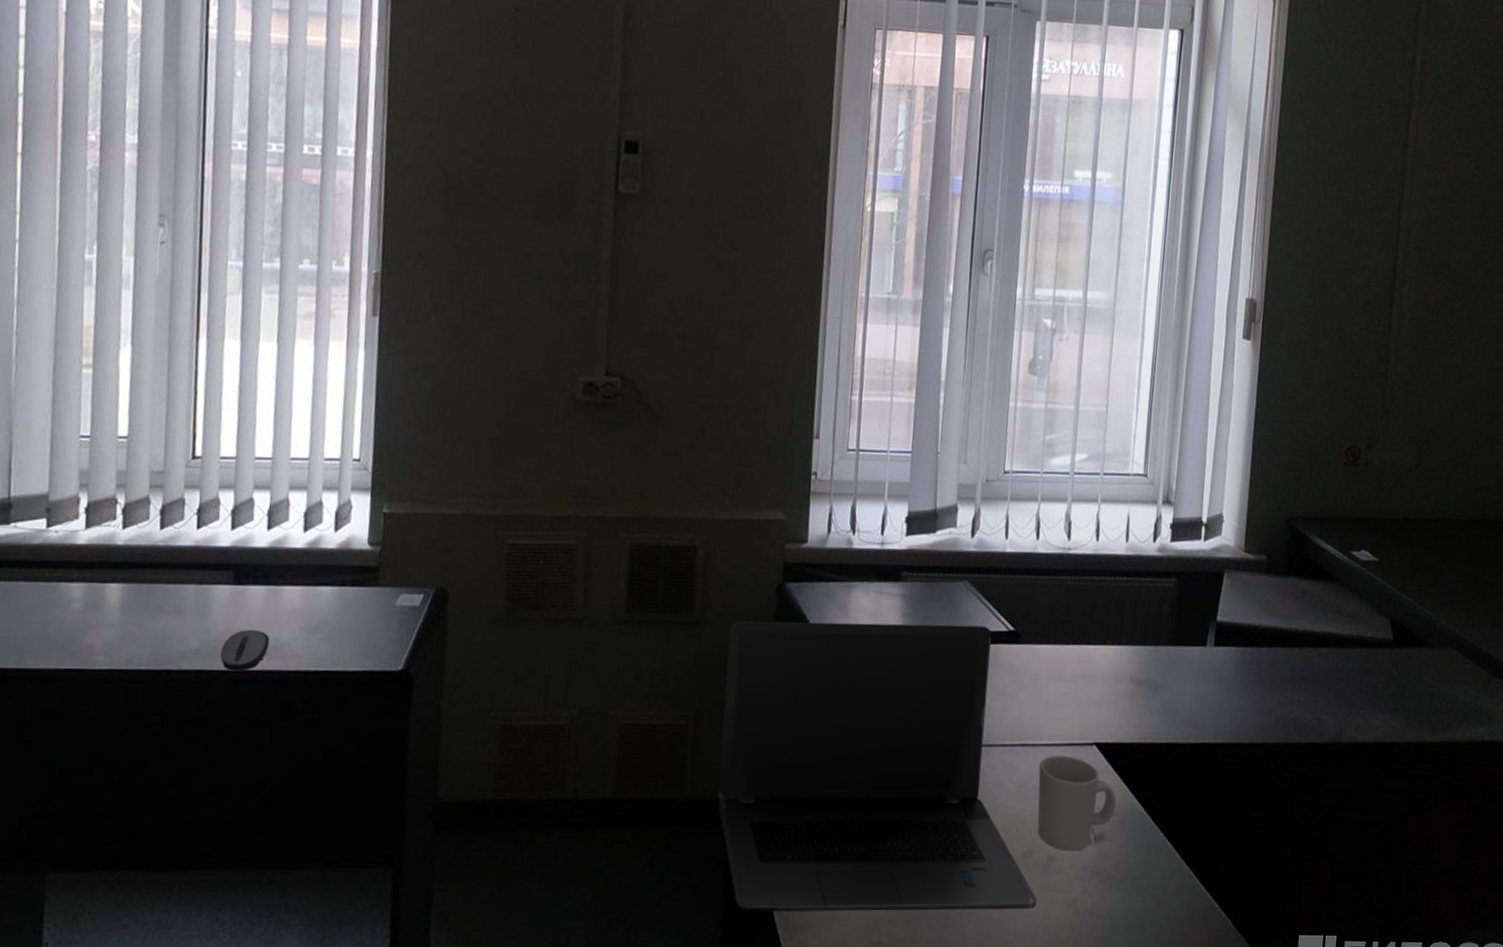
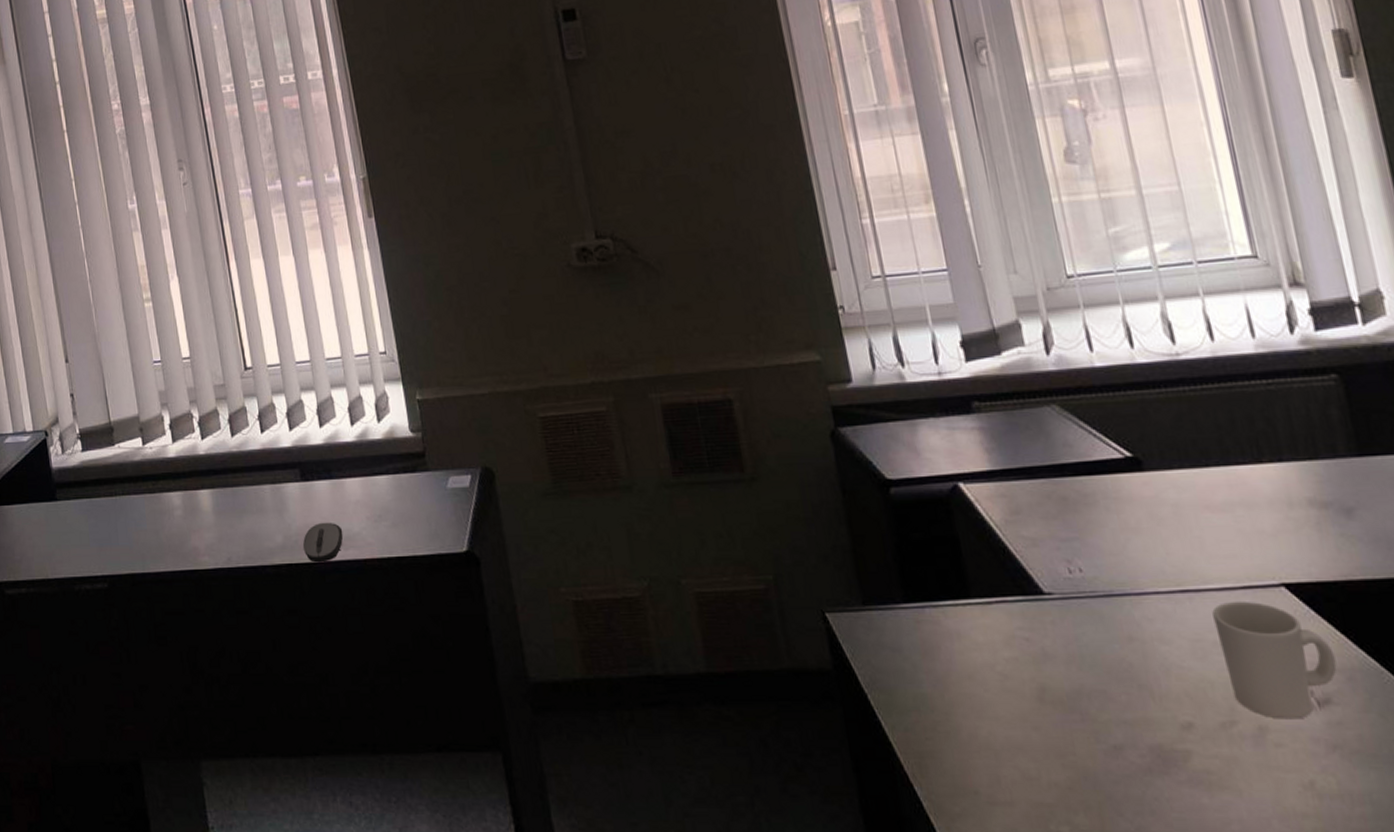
laptop computer: present [717,621,1037,912] -> none [789,455,1259,797]

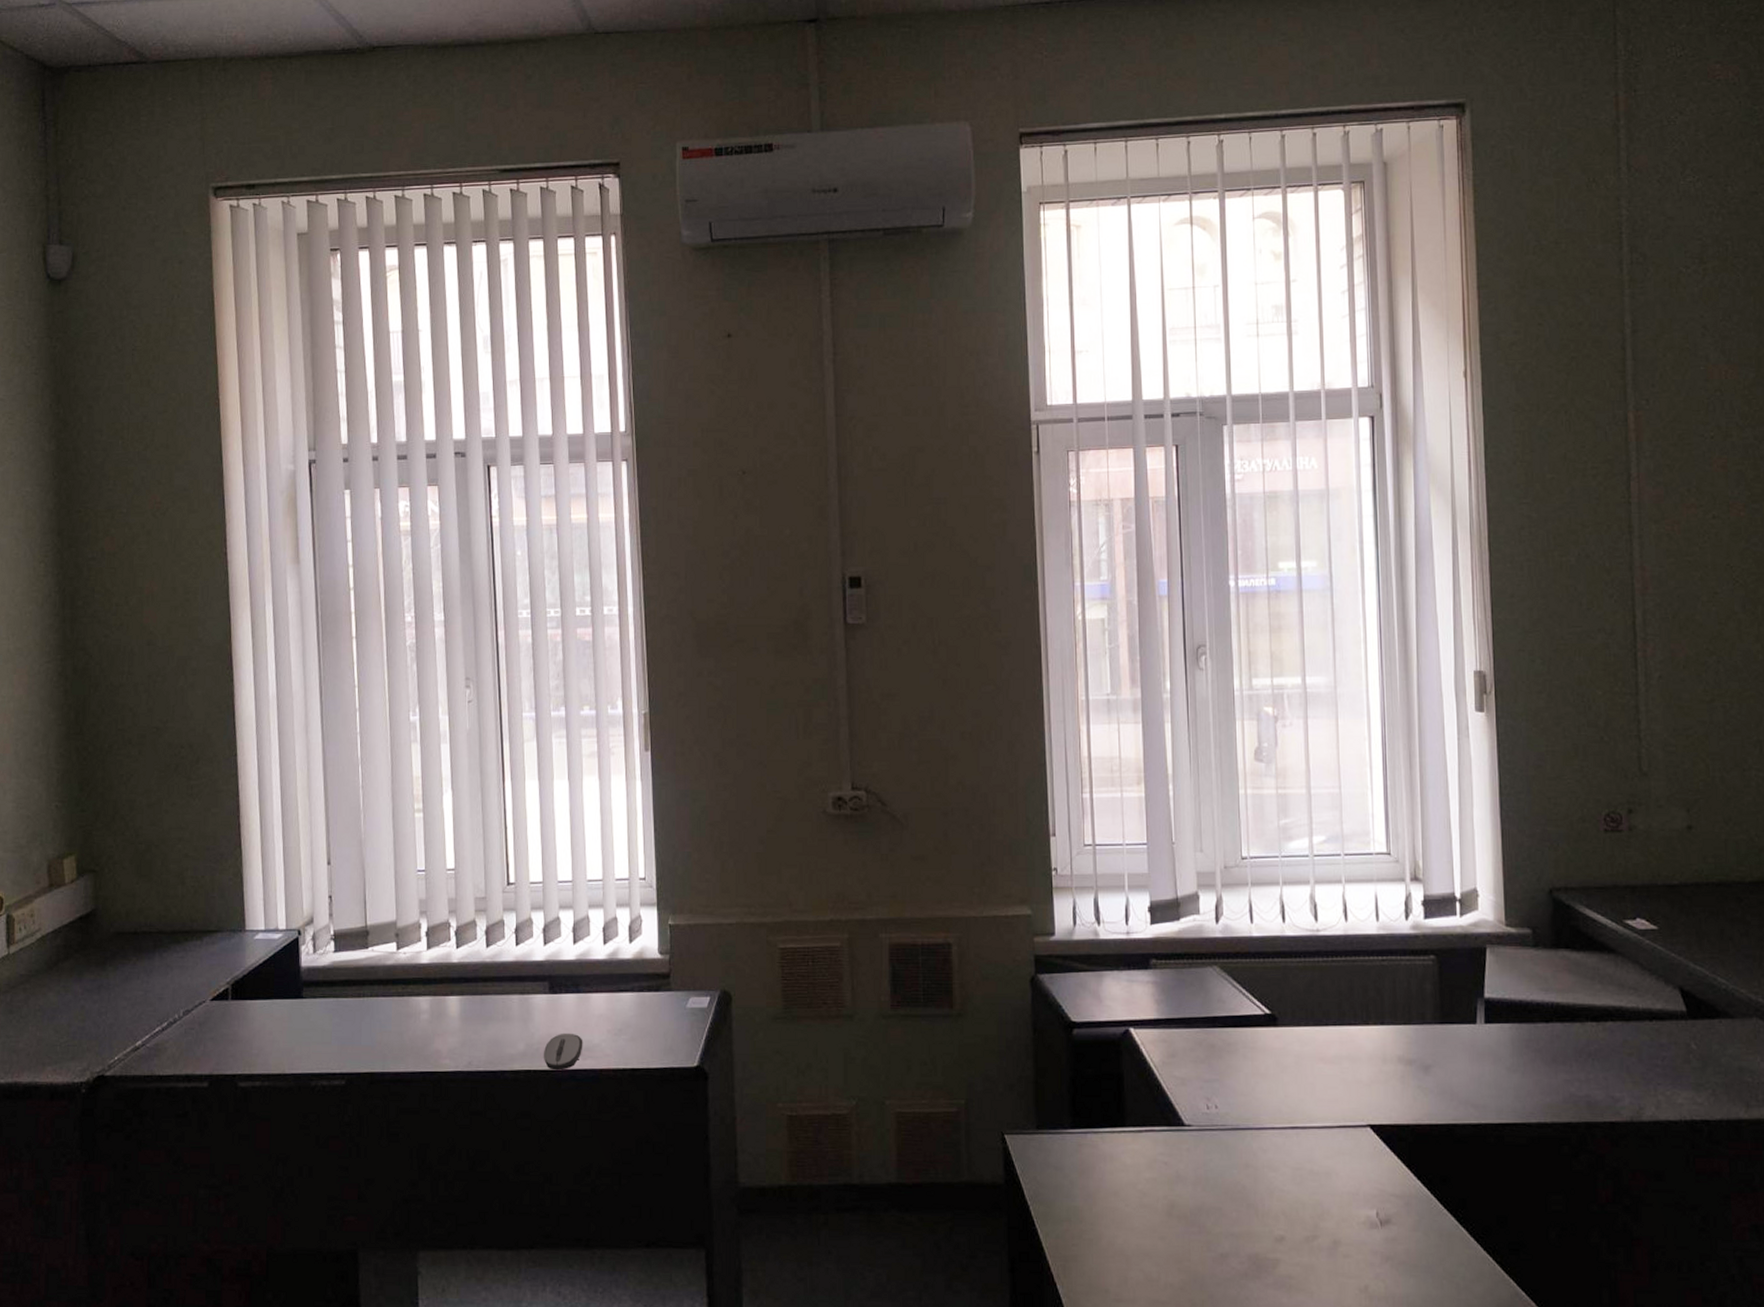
mug: present [1212,600,1337,720] -> none [1313,1137,1399,1236]

